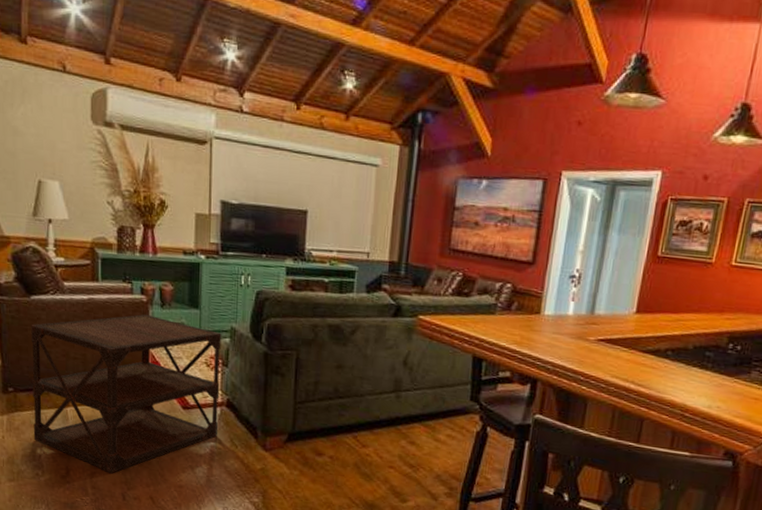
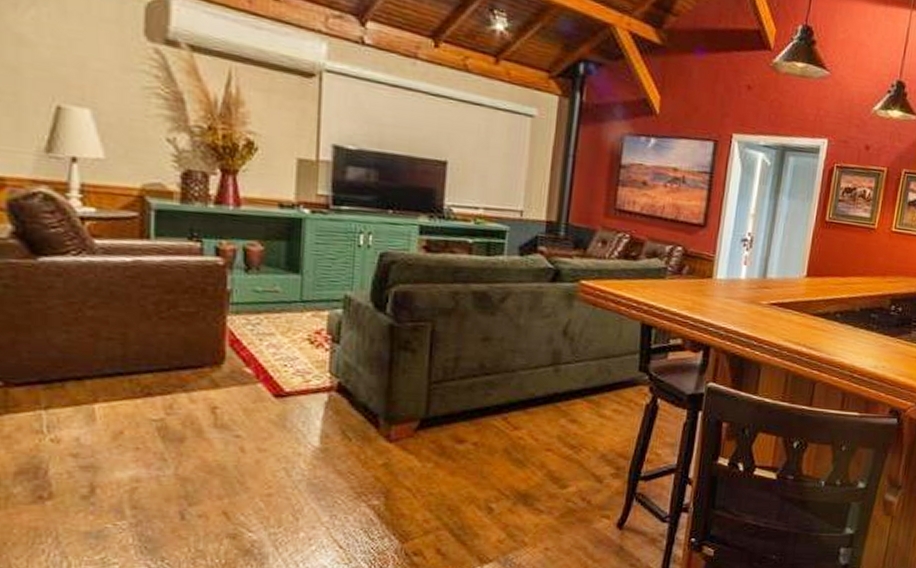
side table: present [31,314,222,474] -> none [36,280,331,487]

